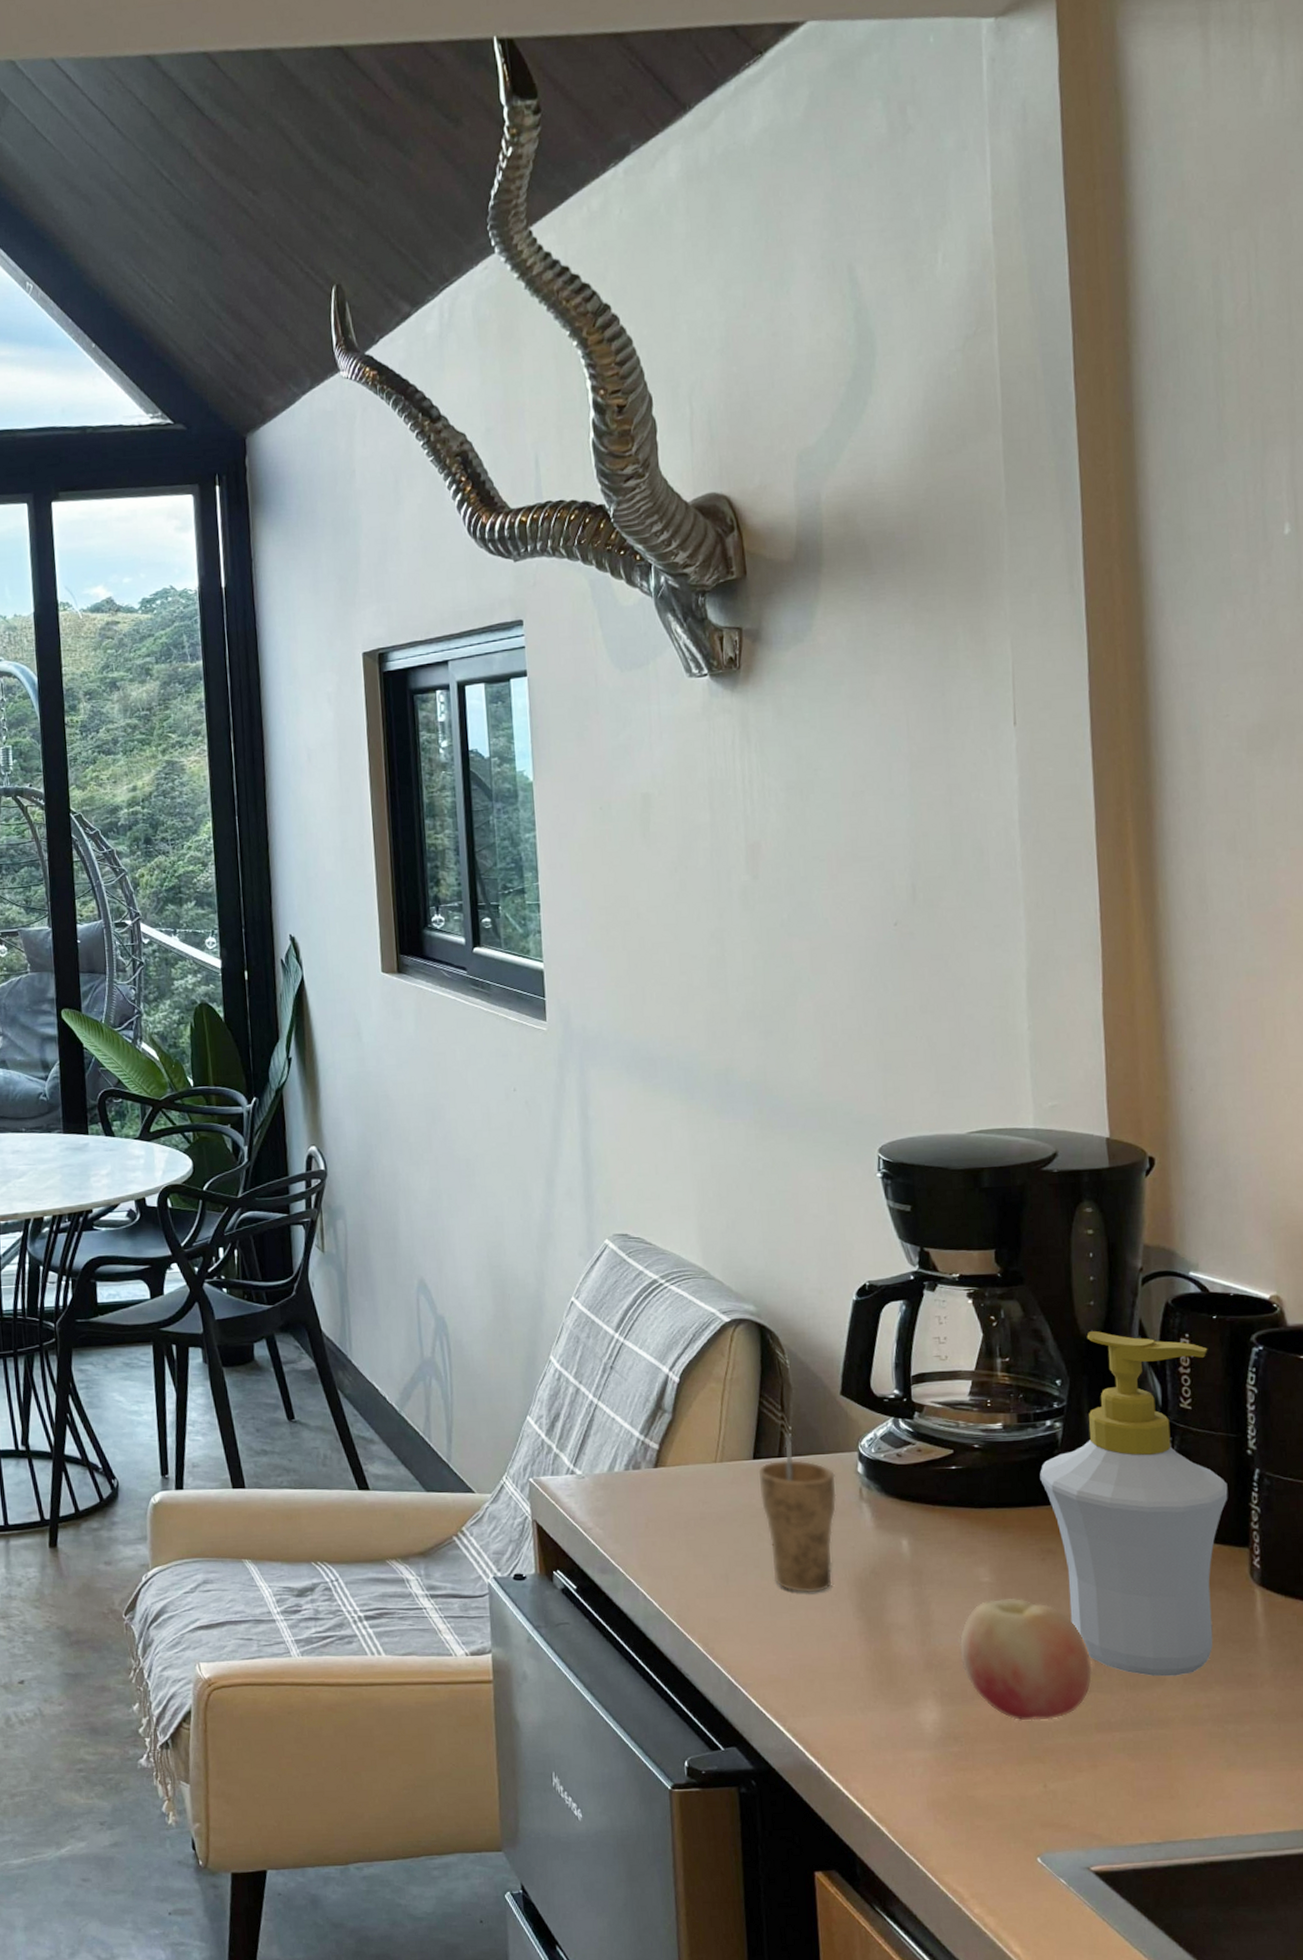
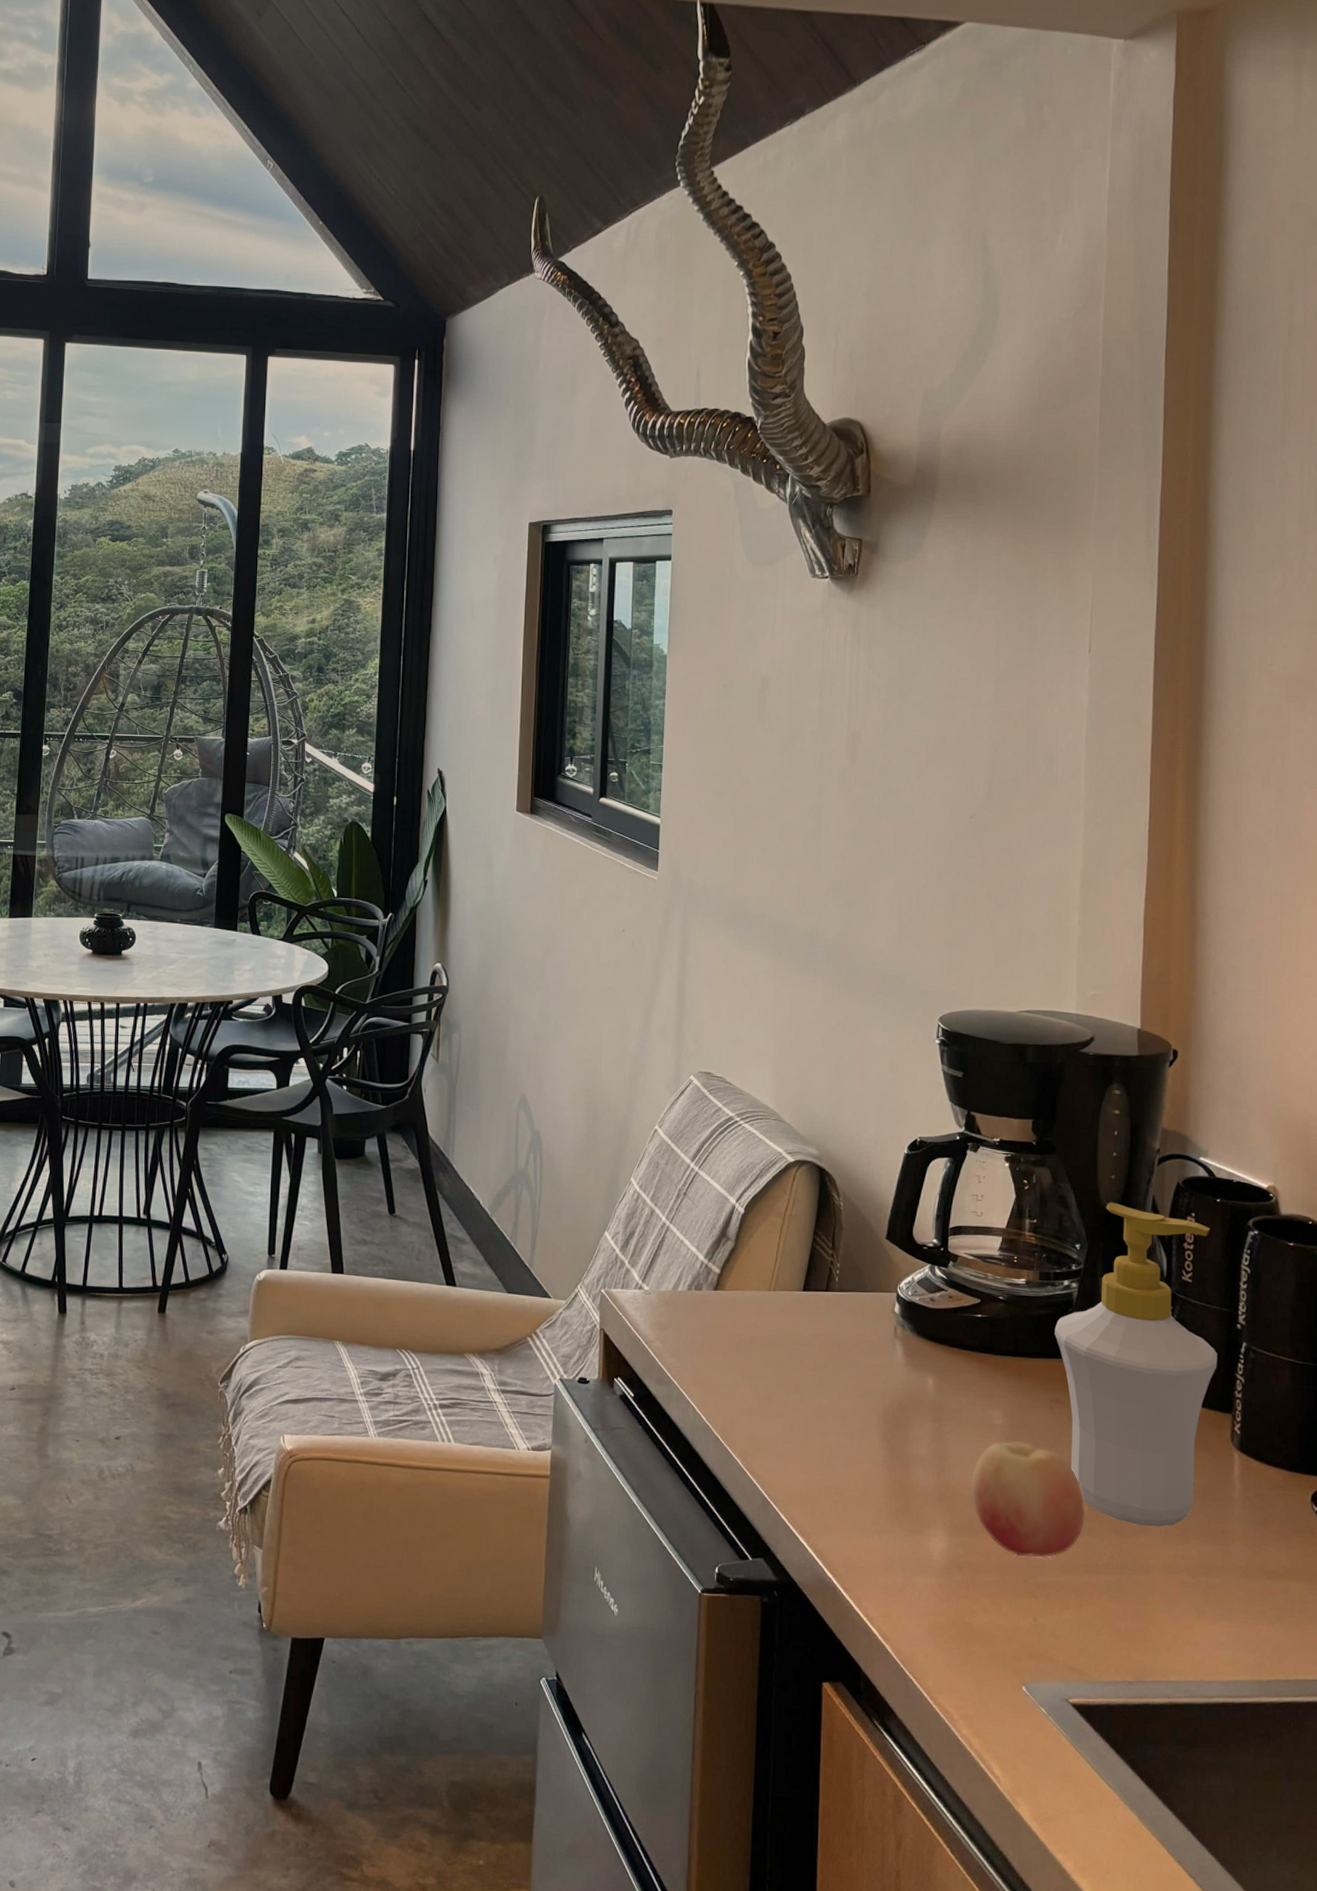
cup: present [758,1432,837,1593] -> none [806,1269,874,1420]

